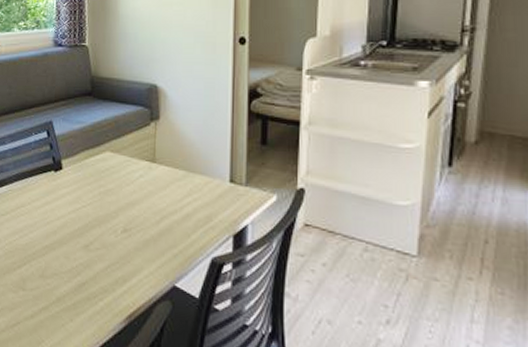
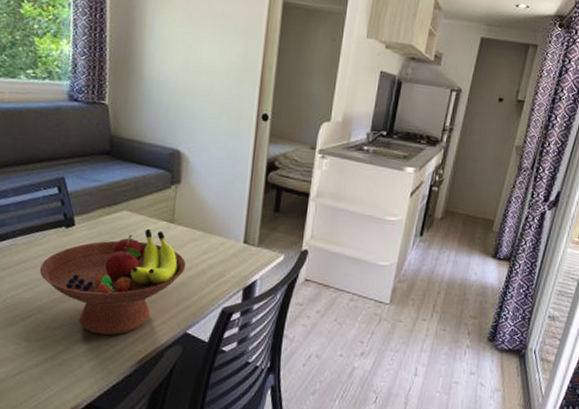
fruit bowl: none [32,169,170,287] -> present [39,228,186,336]

